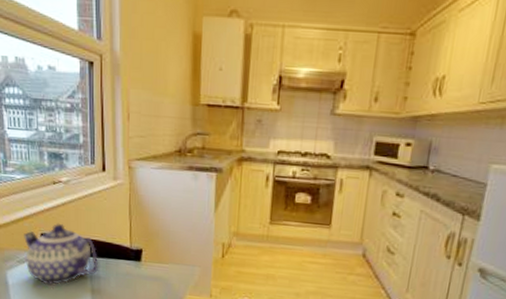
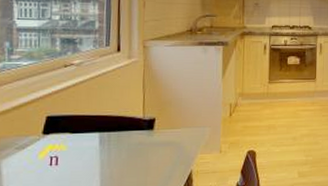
teapot: present [24,223,99,285] -> none [26,103,110,167]

